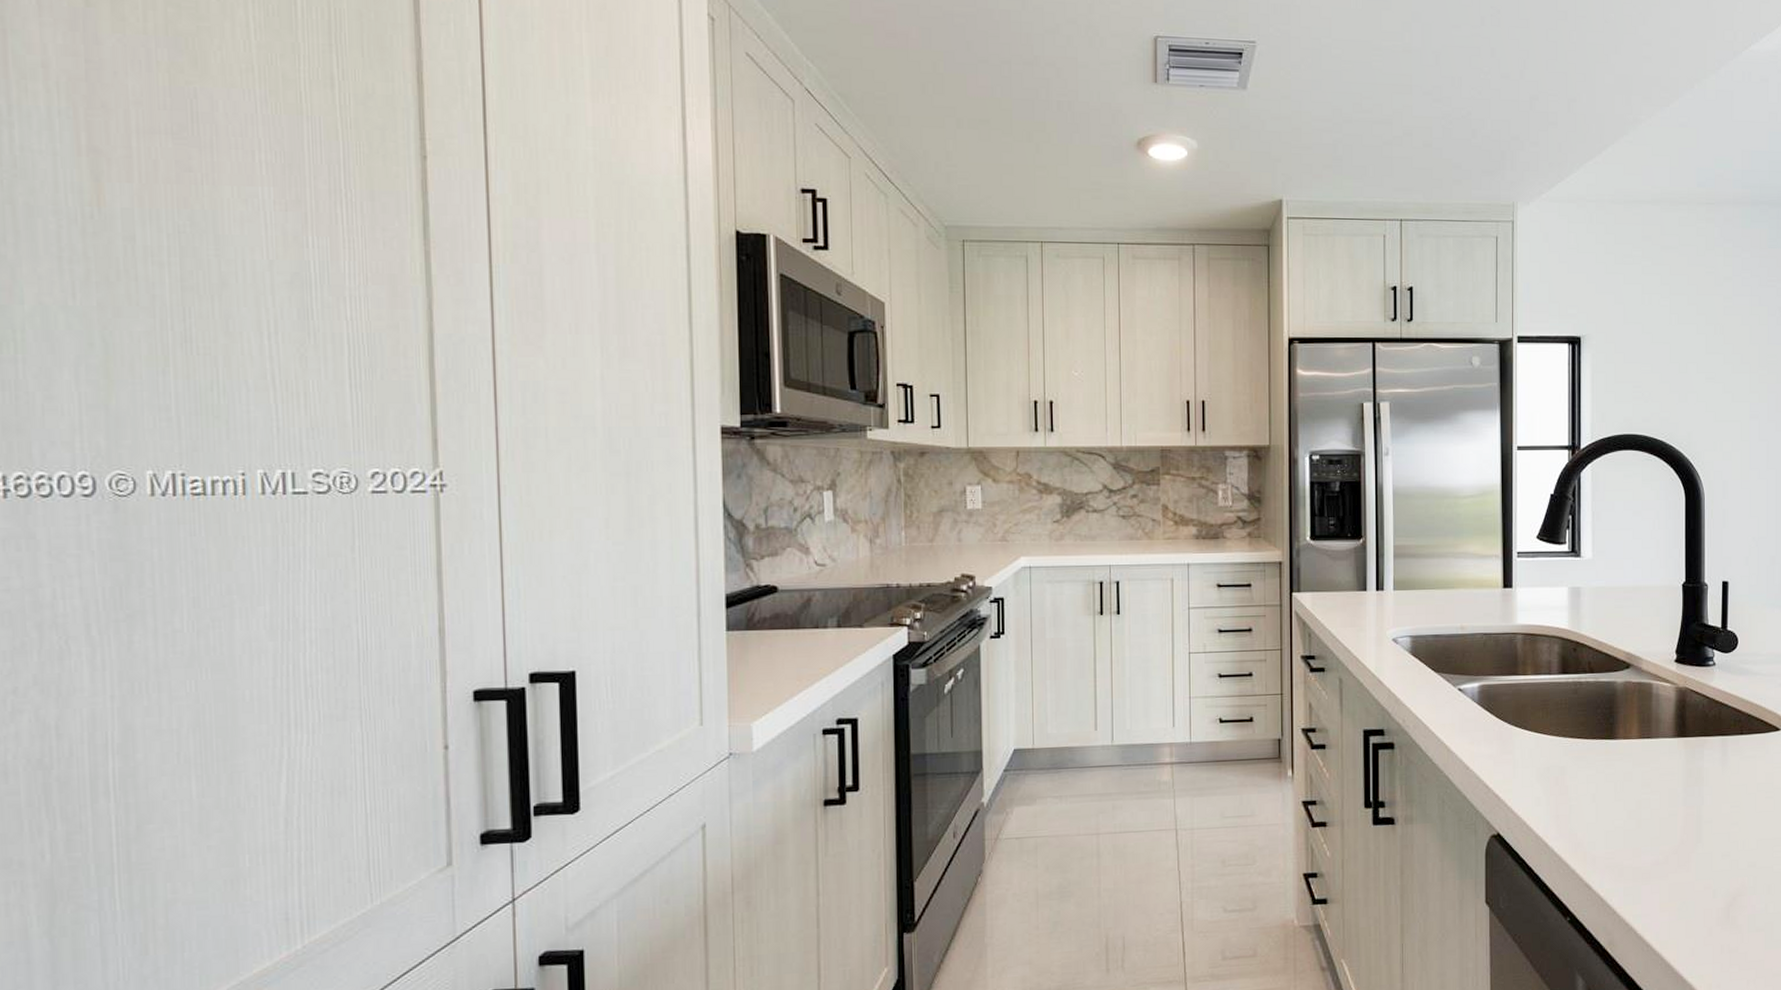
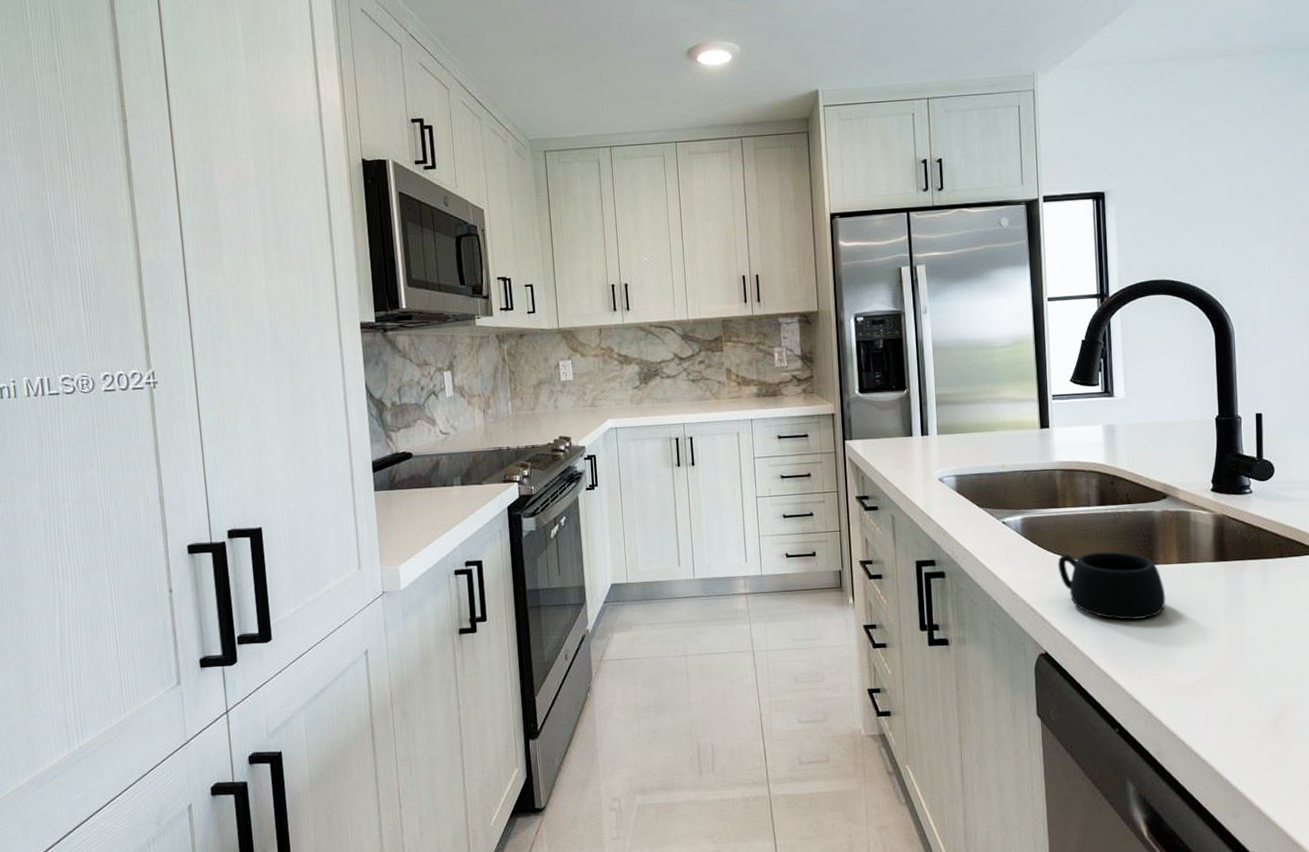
mug: none [1514,724,1624,799] -> present [1057,551,1166,620]

